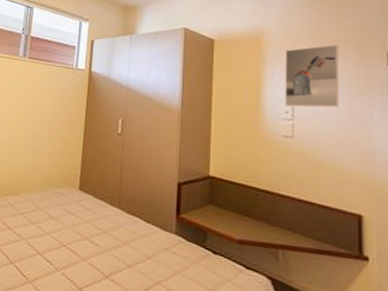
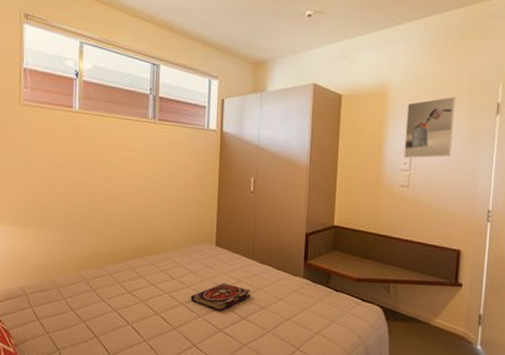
book: none [48,232,116,267] -> present [190,283,251,312]

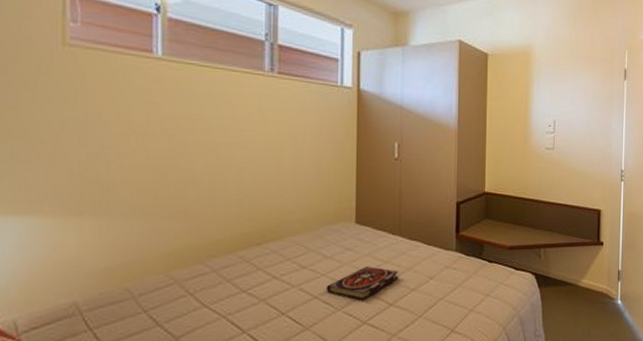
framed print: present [403,97,456,158] -> none [548,61,591,121]

